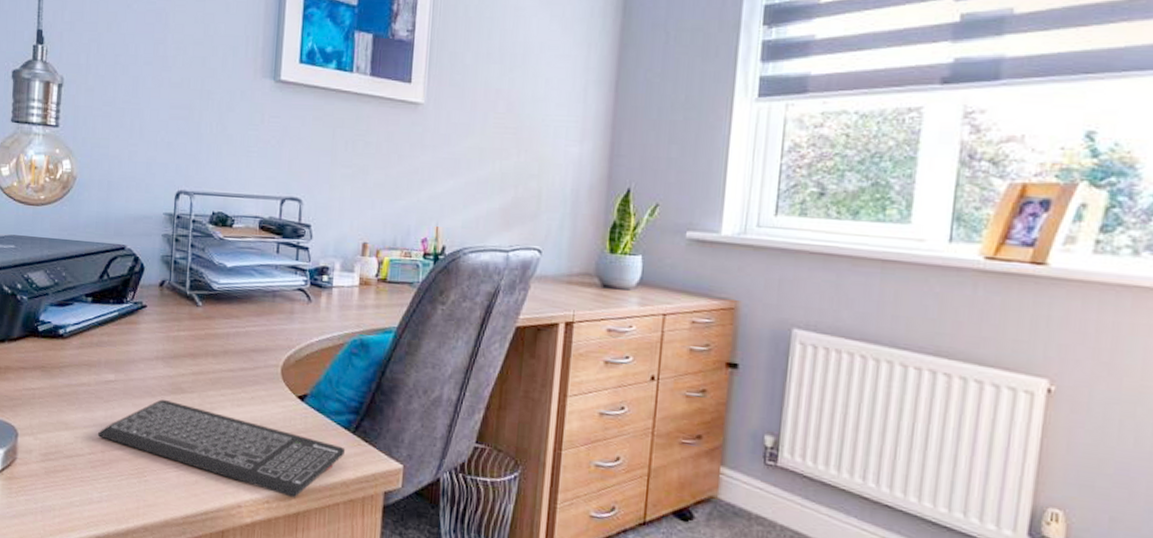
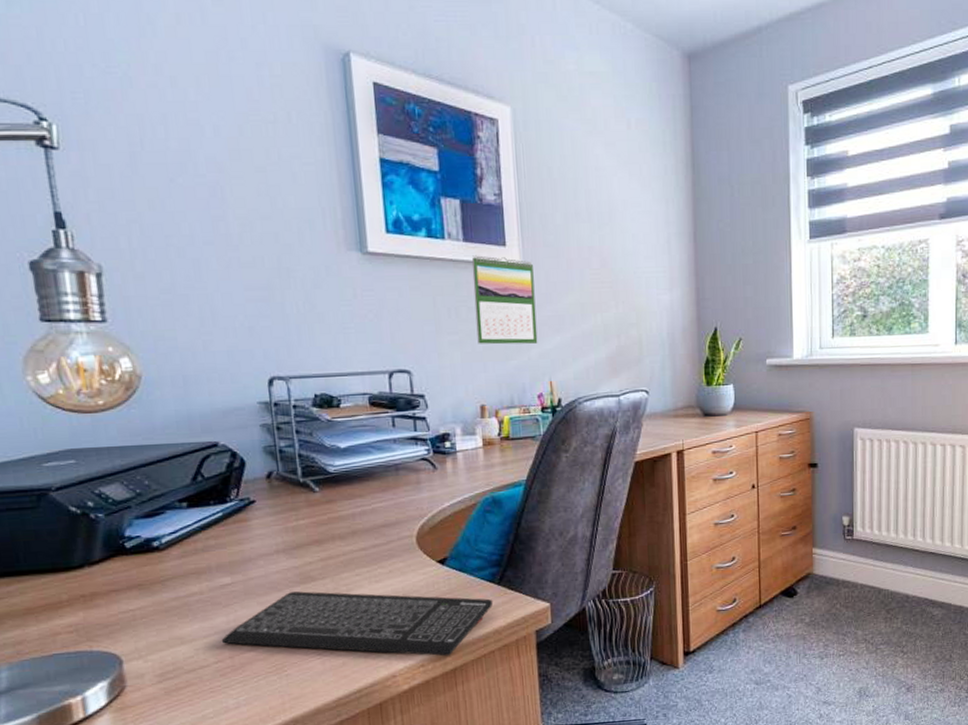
calendar: none [369,90,436,185] -> present [471,255,538,345]

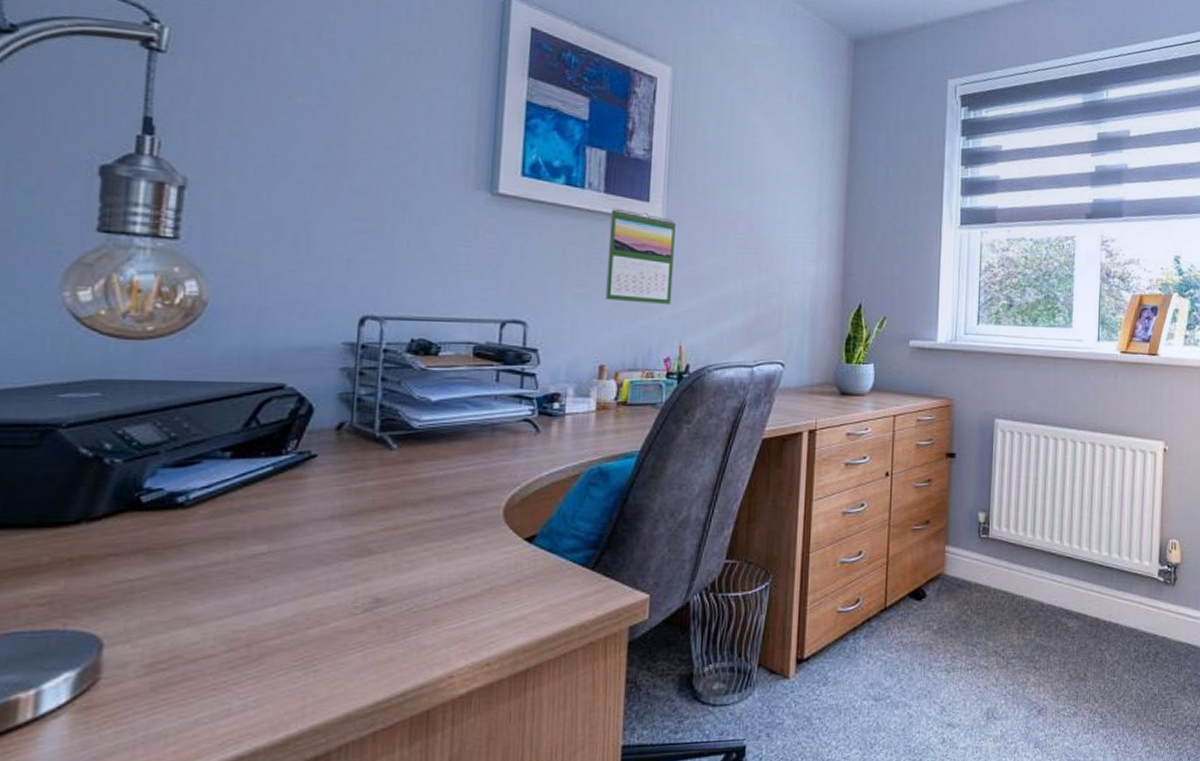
keyboard: present [221,591,494,657] -> none [239,567,584,654]

